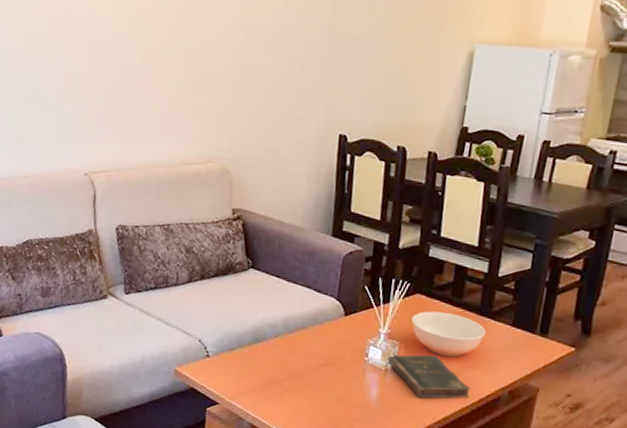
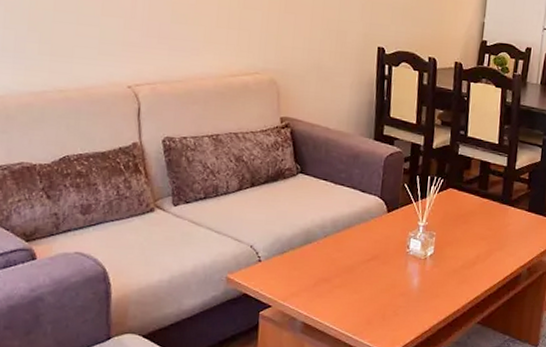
bible: present [387,354,472,399] -> none [426,242,498,282]
bowl: present [411,311,487,357] -> none [445,203,508,242]

